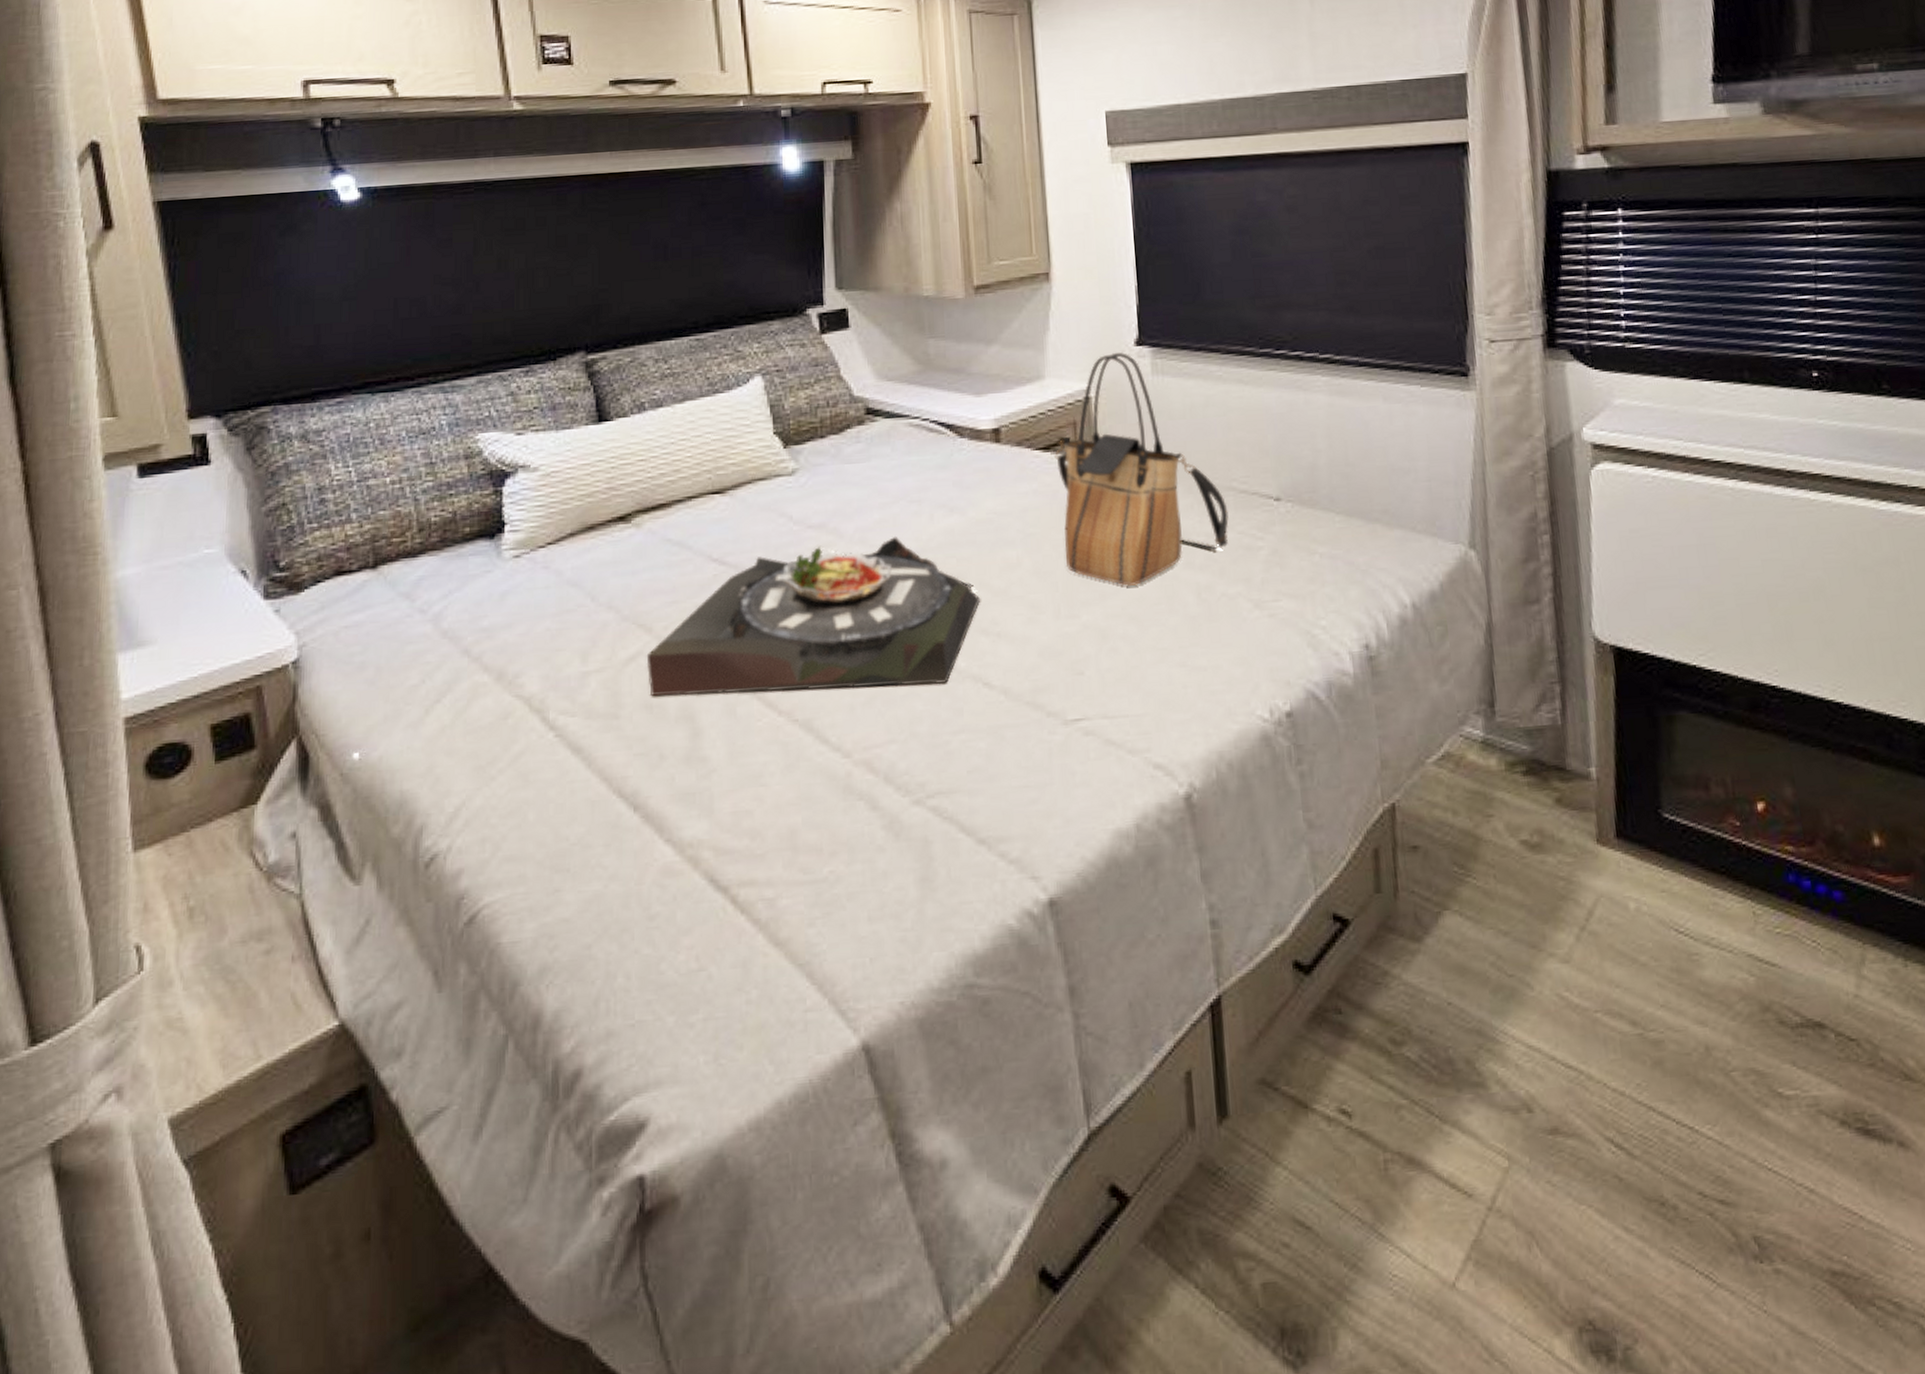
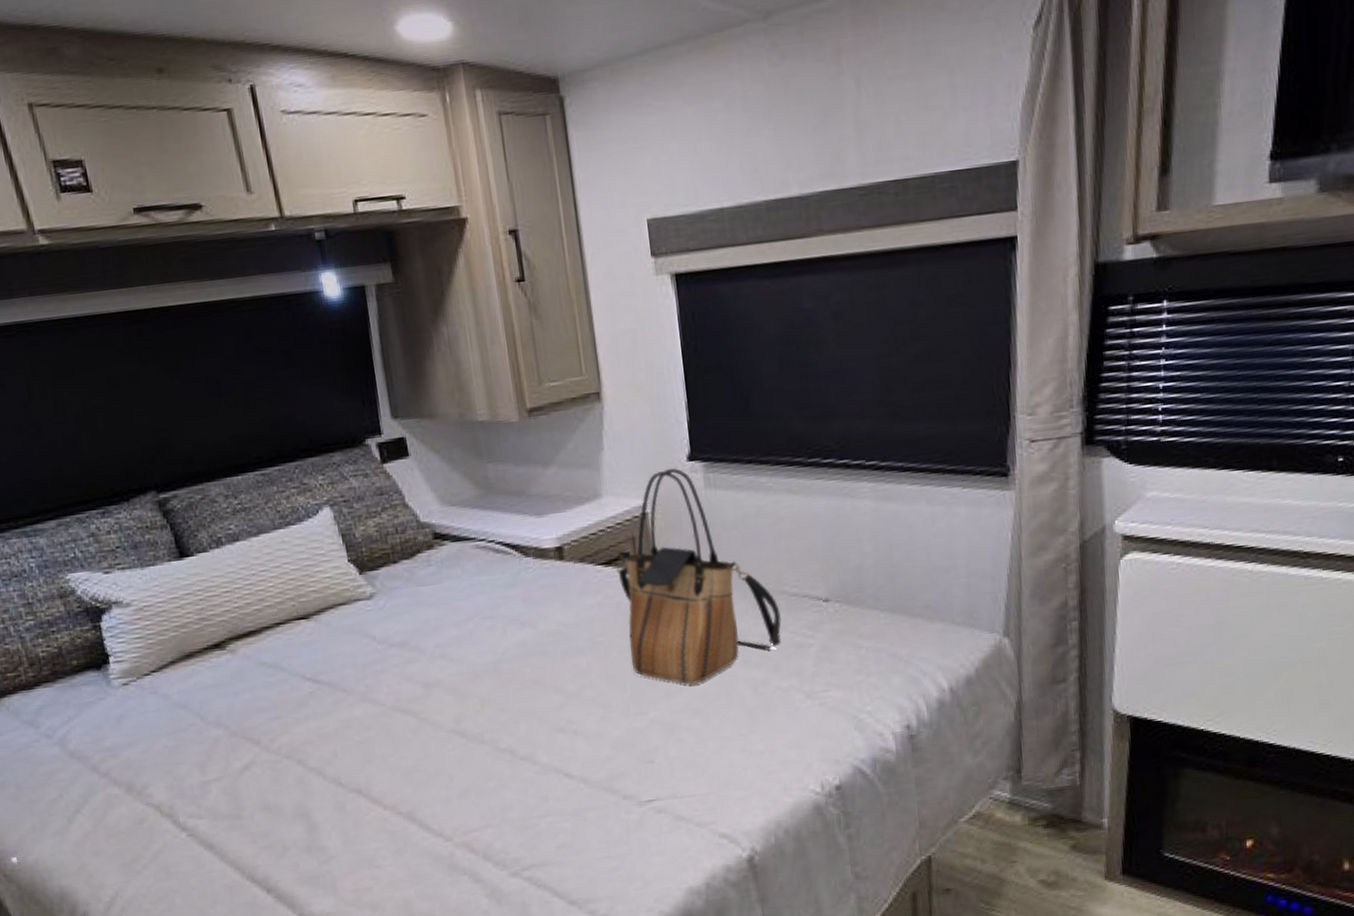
serving tray: present [646,536,981,697] -> none [258,650,557,799]

